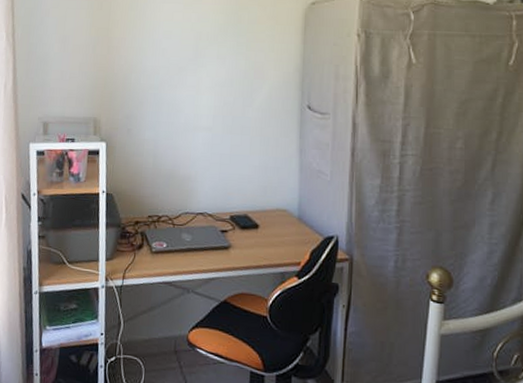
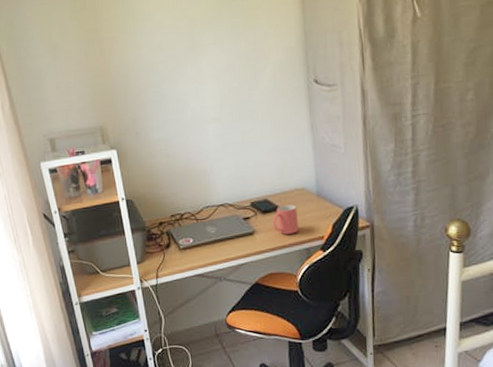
mug: none [249,224,276,255] -> present [272,205,299,235]

